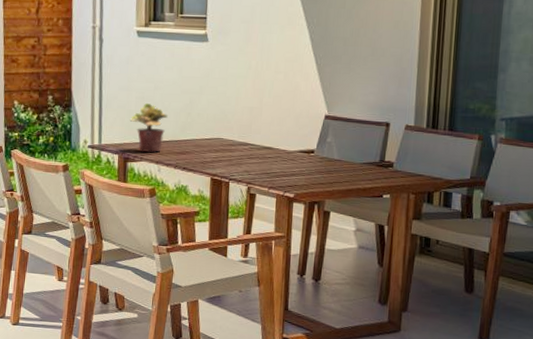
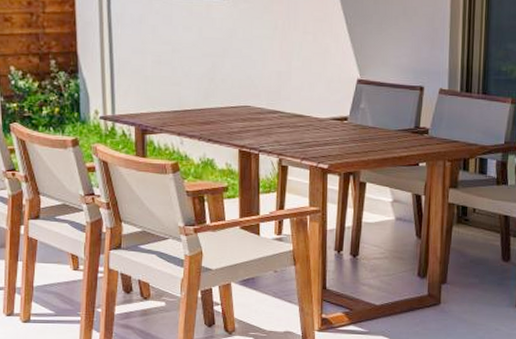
potted plant: present [129,103,168,153] -> none [146,68,189,124]

